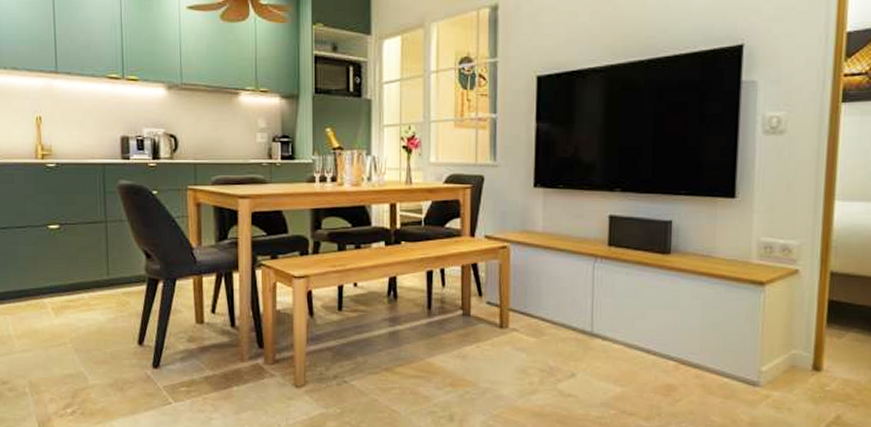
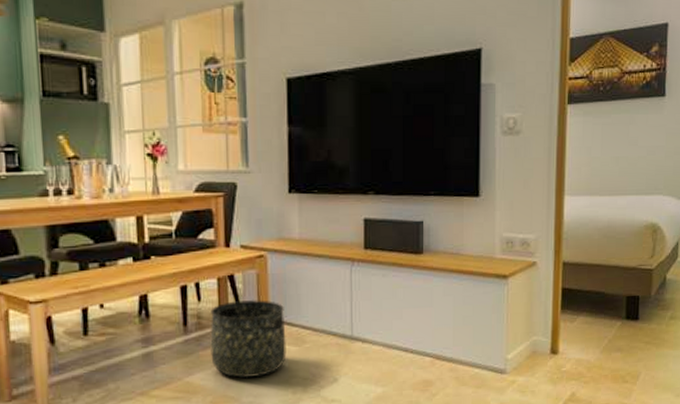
basket: none [452,288,525,365] -> present [210,299,287,379]

